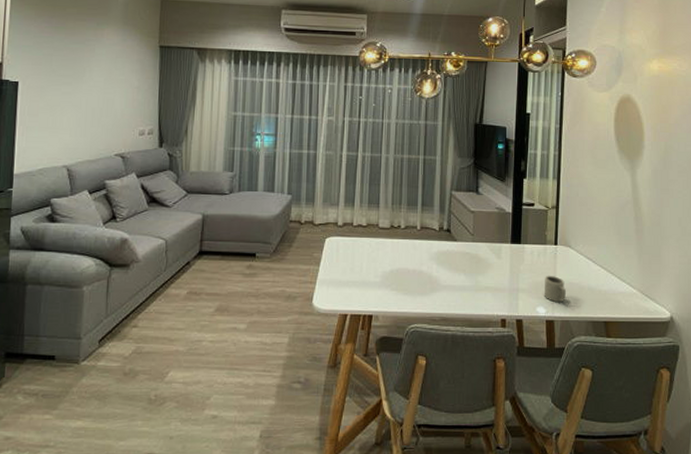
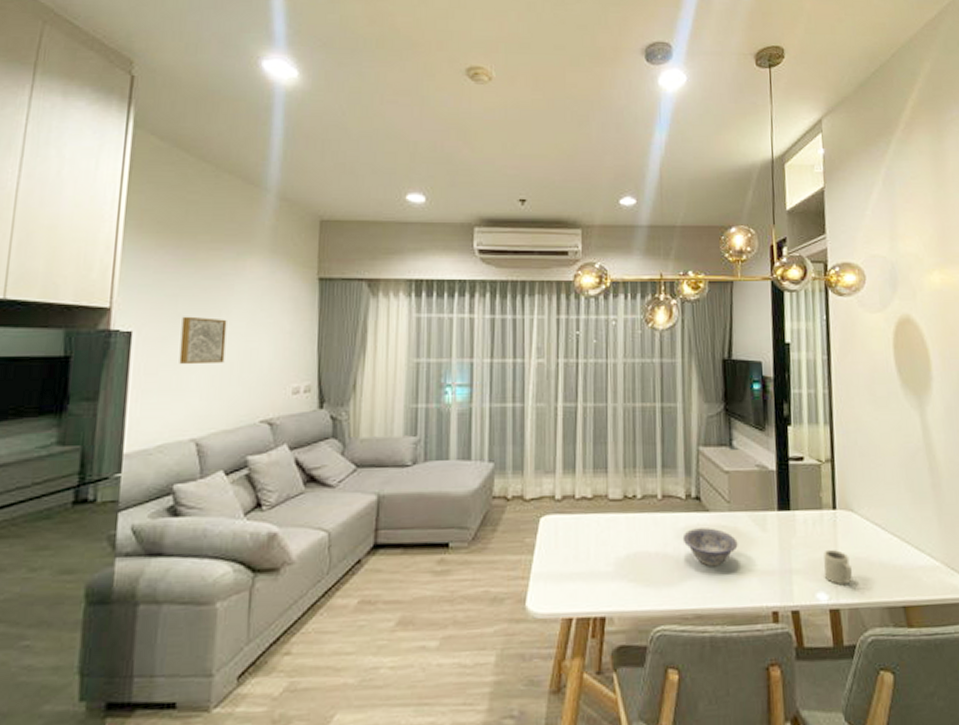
wall art: none [54,71,90,109] -> present [179,316,227,365]
bowl: none [435,253,478,283] -> present [682,528,738,567]

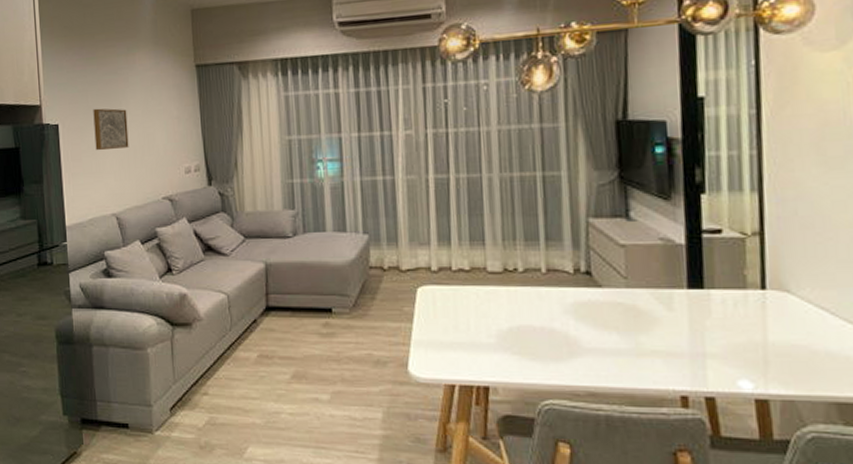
bowl: present [682,528,738,567] -> none [571,304,638,345]
cup: present [824,549,852,586] -> none [748,333,787,375]

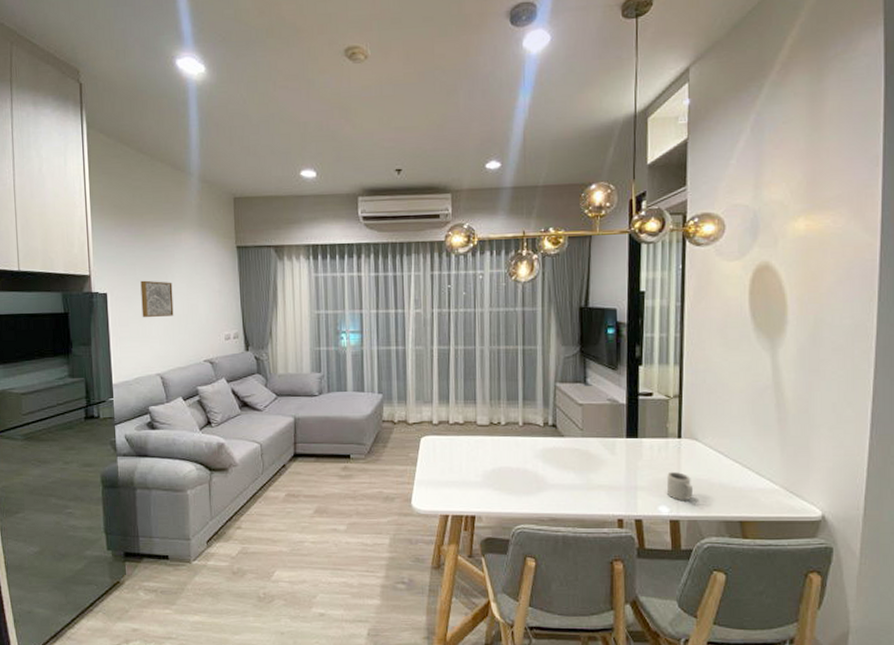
cup: none [748,333,787,375] -> present [666,471,693,501]

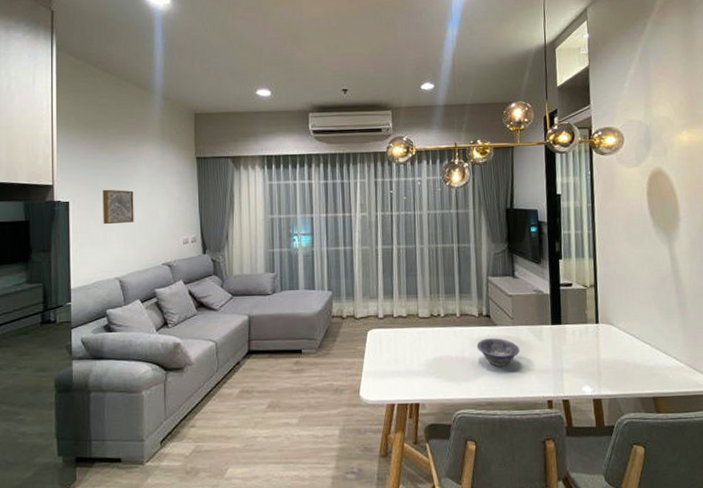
bowl: none [540,450,589,482] -> present [476,338,520,367]
cup: present [666,471,693,501] -> none [588,354,612,381]

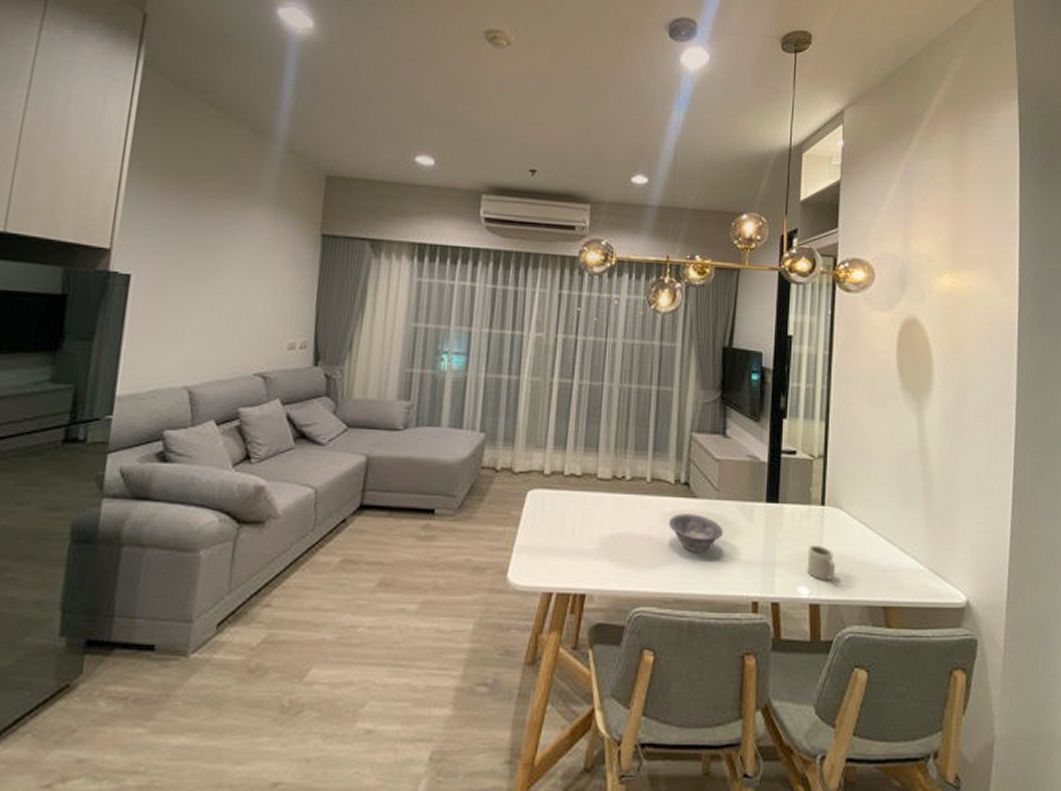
wall art: present [103,189,134,225] -> none [176,263,227,313]
cup: none [588,354,612,381] -> present [807,544,835,582]

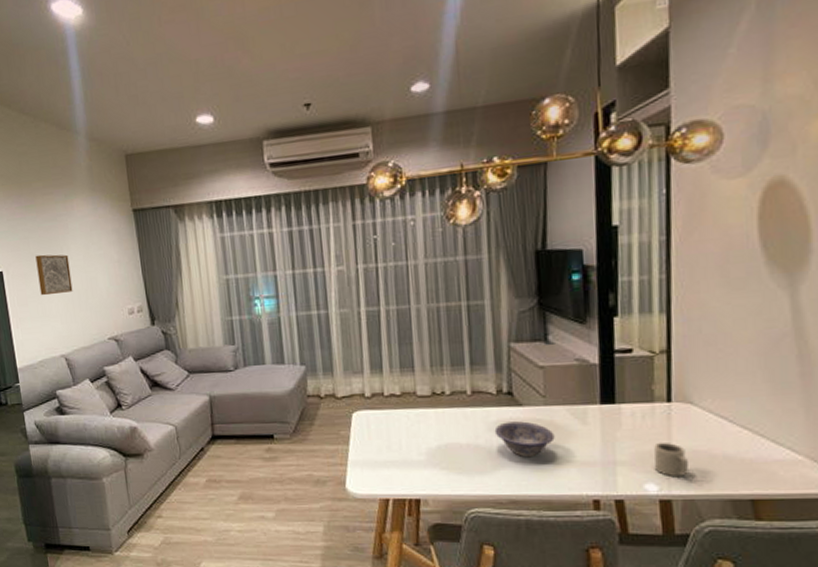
wall art: none [176,263,227,313] -> present [35,254,73,296]

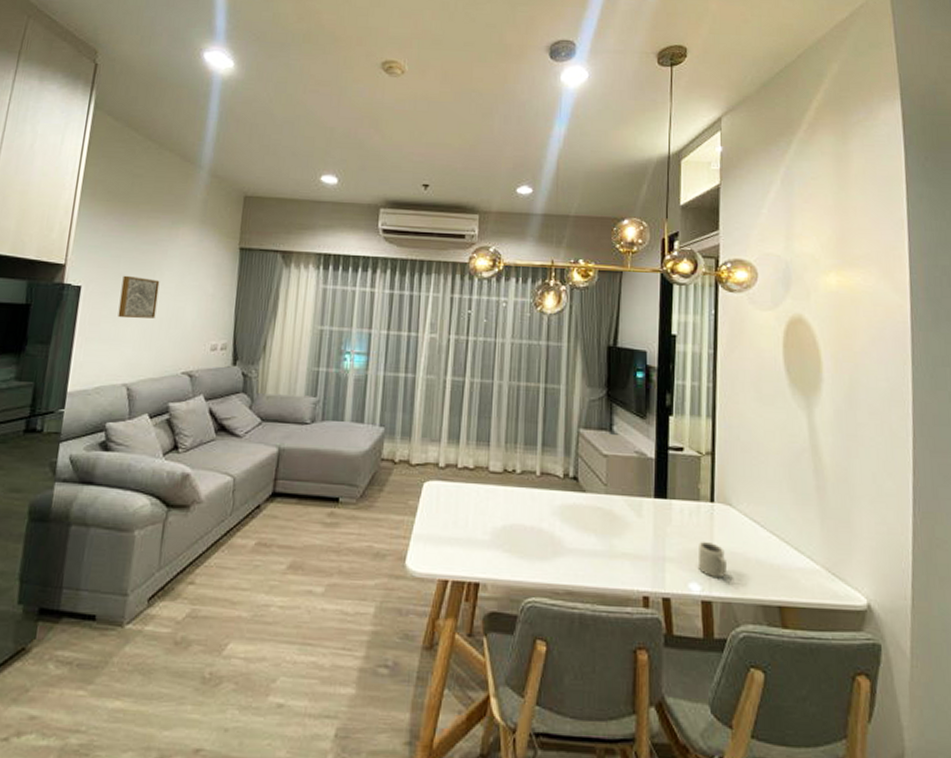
bowl: present [494,421,555,458] -> none [558,507,612,547]

